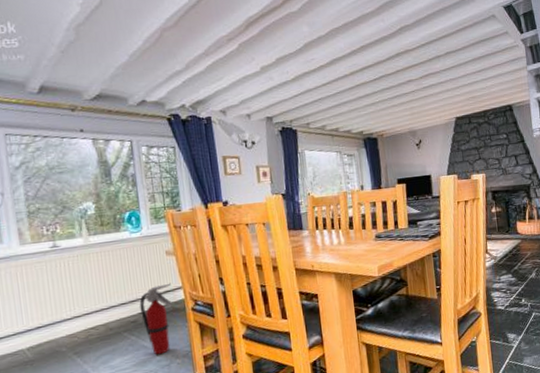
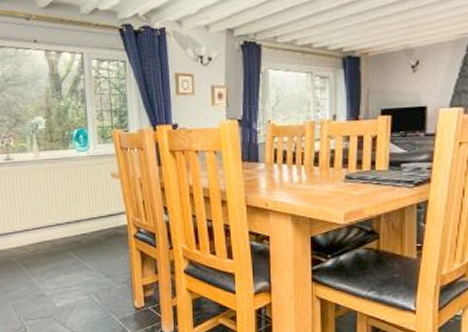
fire extinguisher: present [139,283,173,355] -> none [83,207,116,278]

